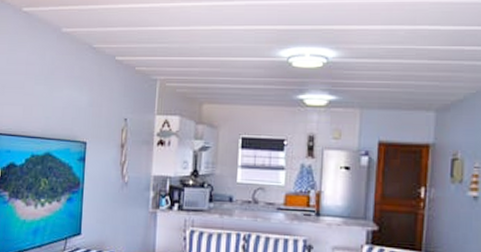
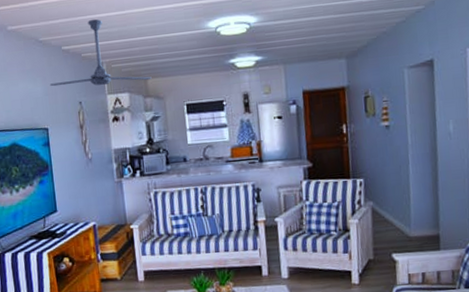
ceiling fan: none [95,31,208,104] -> present [49,19,152,87]

